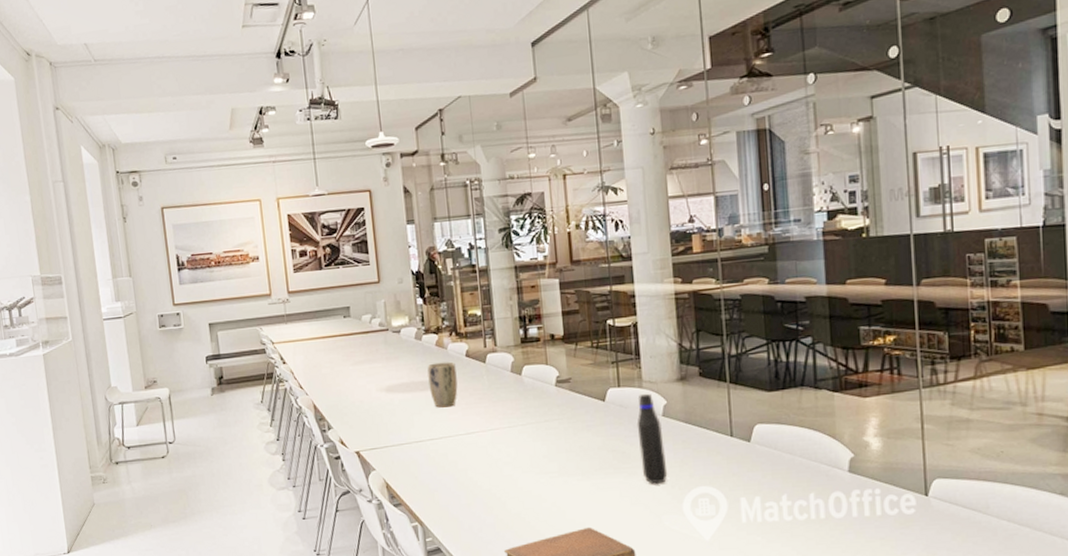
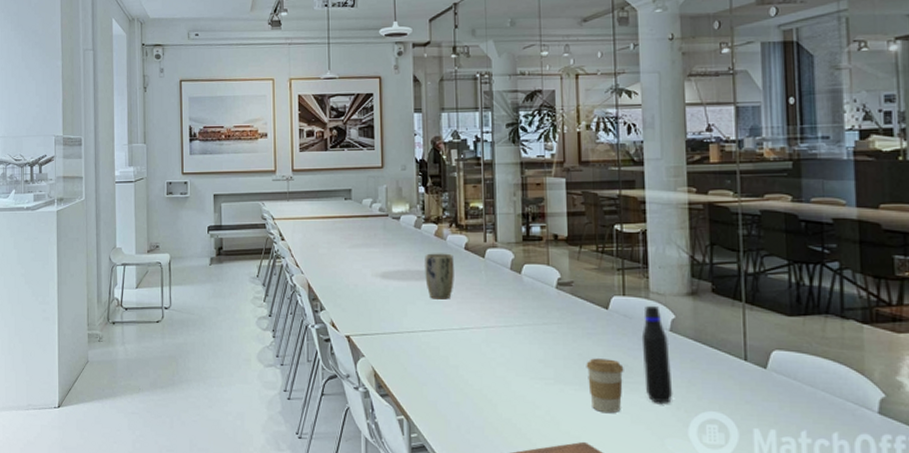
coffee cup: none [587,448,622,498] -> present [586,358,624,413]

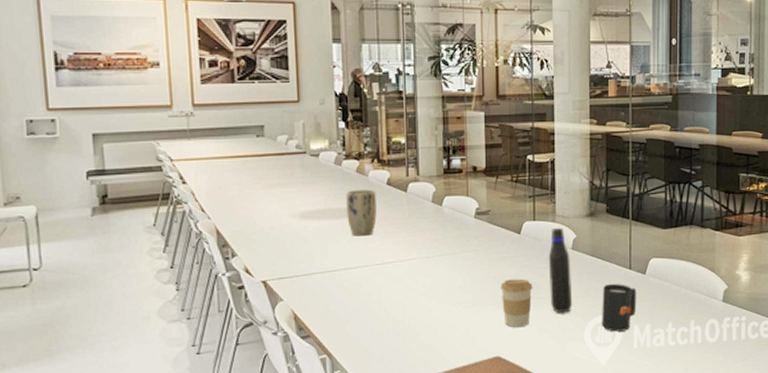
mug: none [710,376,756,434] -> present [602,284,637,332]

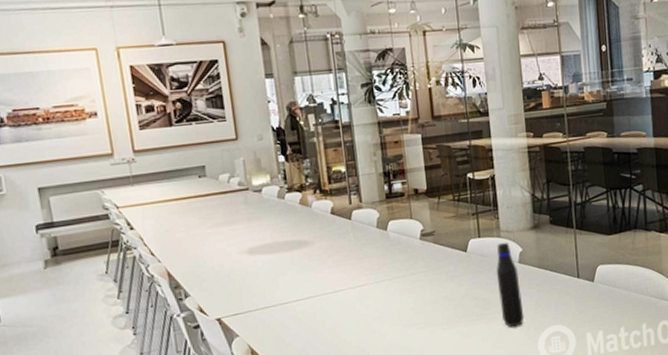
plant pot: present [346,189,377,236] -> none [291,220,324,268]
coffee cup: present [500,279,533,327] -> none [451,296,484,345]
mug: present [602,284,637,332] -> none [553,293,588,341]

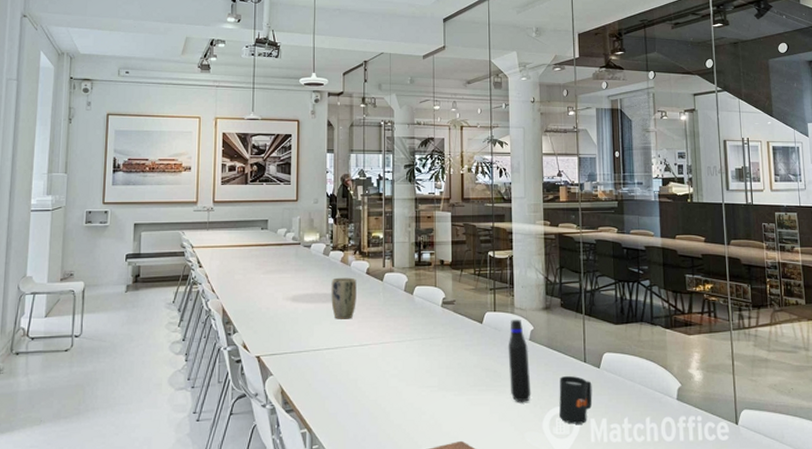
plant pot: none [291,220,324,268] -> present [331,277,356,319]
mug: none [553,293,588,341] -> present [559,376,593,424]

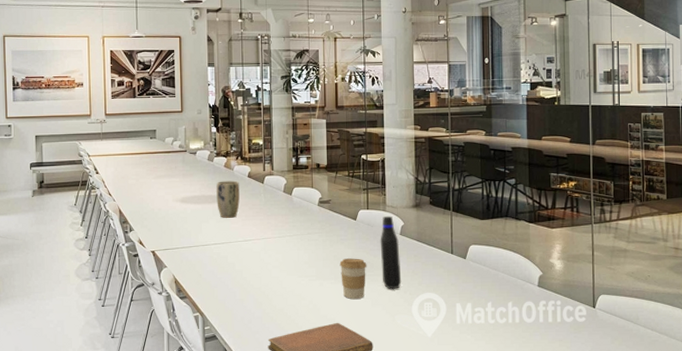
coffee cup: none [464,366,494,413] -> present [339,258,367,299]
mug: present [559,376,593,424] -> none [427,266,459,308]

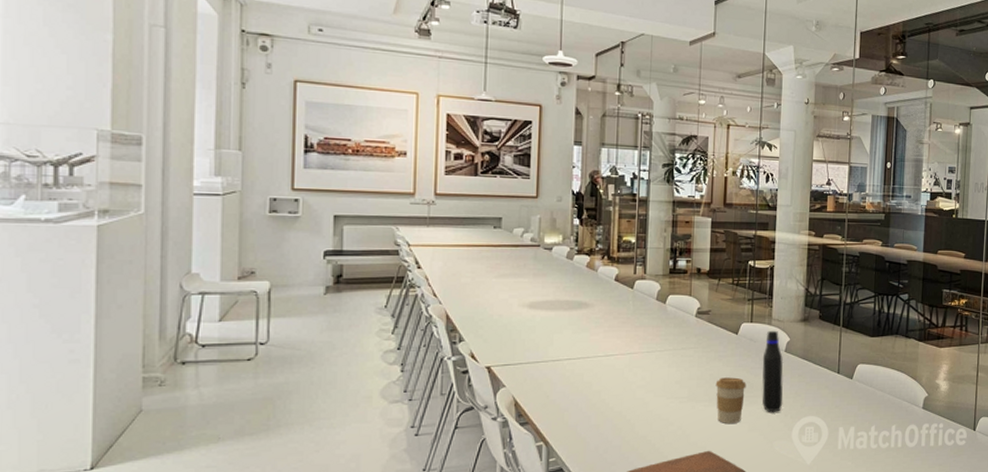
plant pot: present [216,180,240,218] -> none [574,284,604,328]

